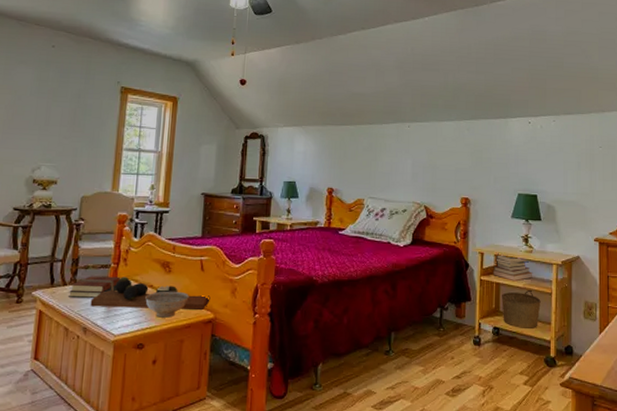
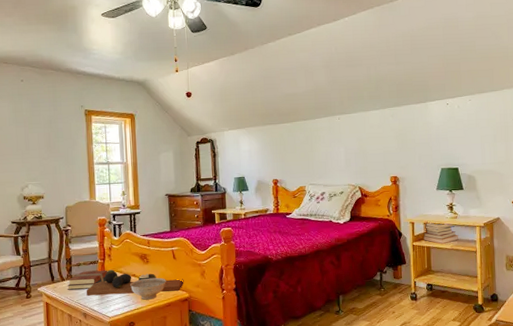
basket: present [502,290,541,330] -> none [433,251,467,284]

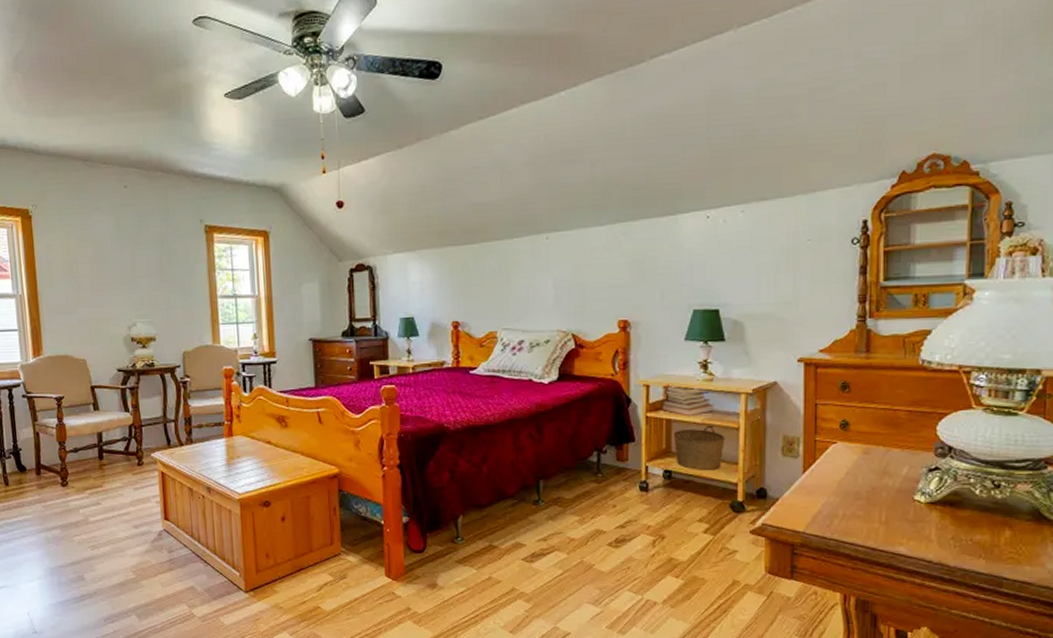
books: present [67,270,108,290] -> none [187,434,237,457]
decorative tray: present [86,269,184,296] -> none [210,434,333,466]
decorative bowl: present [130,277,166,300] -> none [264,446,310,474]
basket: none [433,251,467,284] -> present [674,426,725,471]

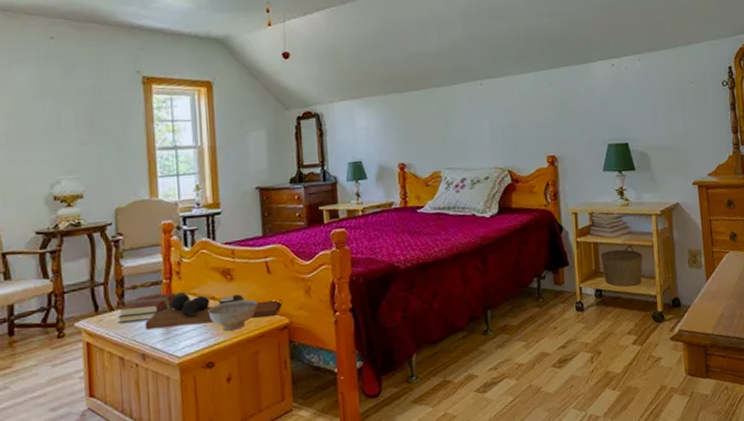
books: none [187,434,237,457] -> present [118,292,177,323]
decorative tray: none [210,434,333,466] -> present [145,291,283,330]
decorative bowl: none [264,446,310,474] -> present [208,299,258,331]

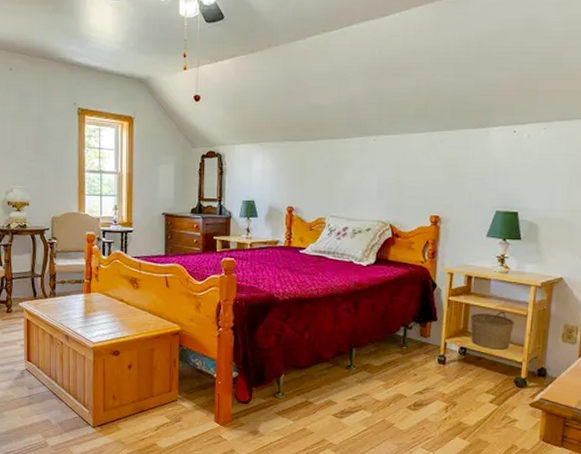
books: present [118,292,177,323] -> none [50,290,94,310]
decorative tray: present [145,291,283,330] -> none [69,291,176,322]
decorative bowl: present [208,299,258,331] -> none [117,304,157,329]
books: present [589,211,632,239] -> none [462,274,508,303]

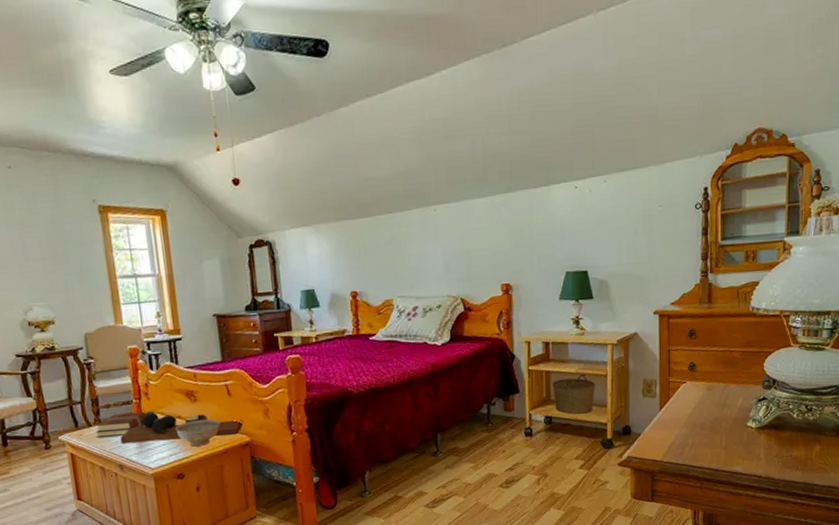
books: none [50,290,94,310] -> present [96,411,146,438]
decorative tray: none [69,291,176,322] -> present [120,411,243,444]
decorative bowl: none [117,304,157,329] -> present [175,418,221,447]

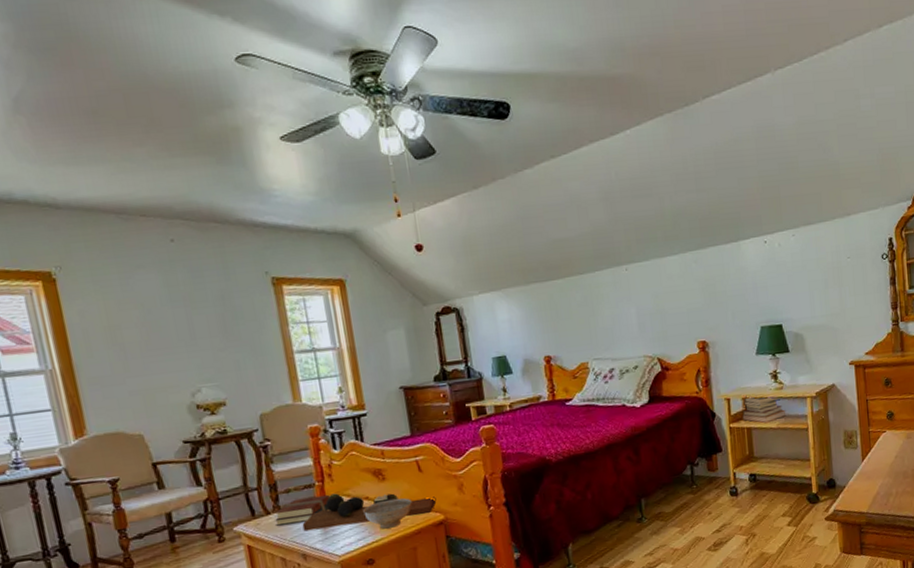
books: none [542,340,586,368] -> present [742,396,786,424]
basket: present [553,375,595,415] -> none [755,430,798,471]

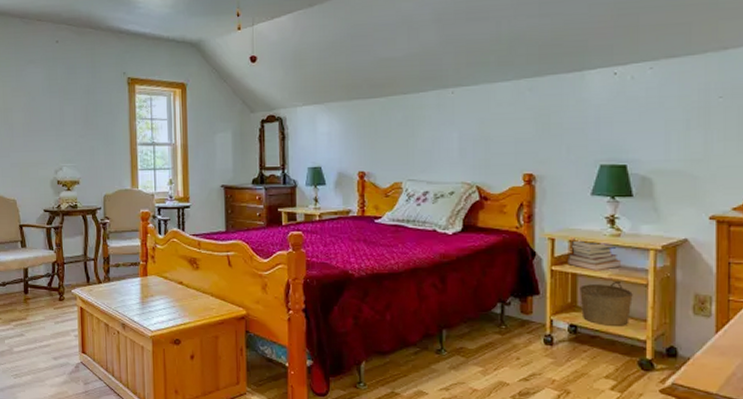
books: present [275,494,331,526] -> none [104,274,151,295]
decorative tray: present [302,493,437,532] -> none [125,274,241,306]
decorative bowl: present [363,498,412,529] -> none [176,287,219,314]
basket: none [755,430,798,471] -> present [580,282,633,327]

